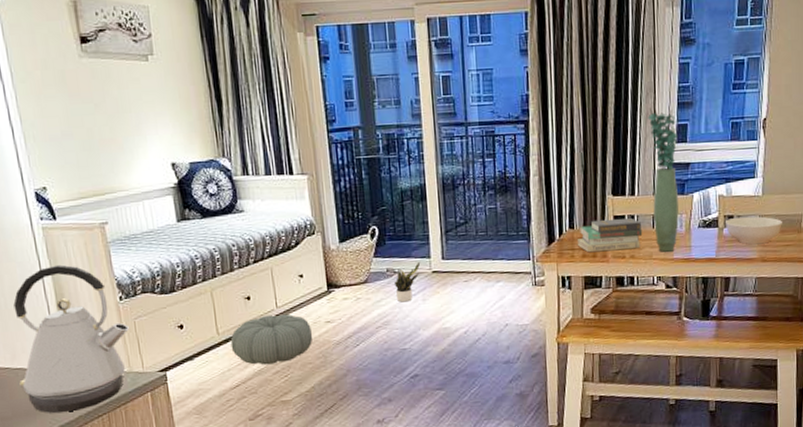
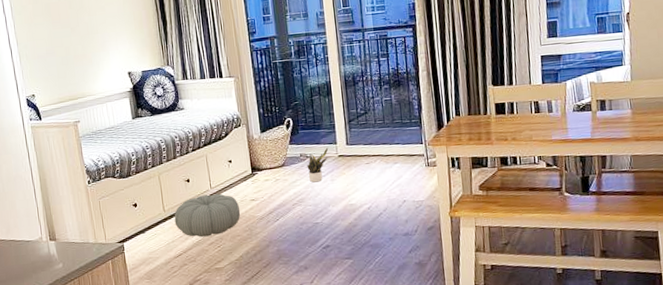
kettle: present [13,264,130,414] -> none [9,155,96,278]
books: present [577,217,643,253] -> none [463,104,522,137]
vase: present [648,108,679,252] -> none [520,9,555,134]
bowl: present [726,216,783,245] -> none [598,100,653,126]

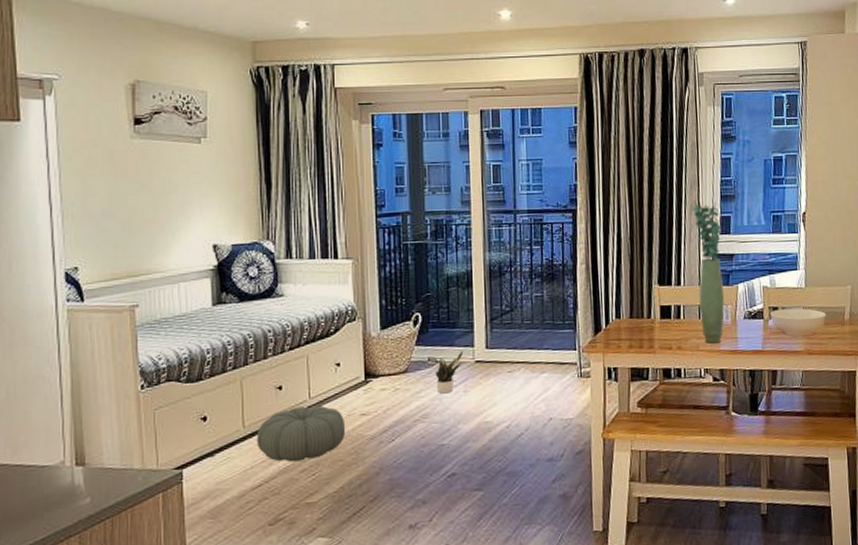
vase: none [520,9,555,134] -> present [692,200,725,344]
bowl: none [598,100,653,126] -> present [771,308,827,337]

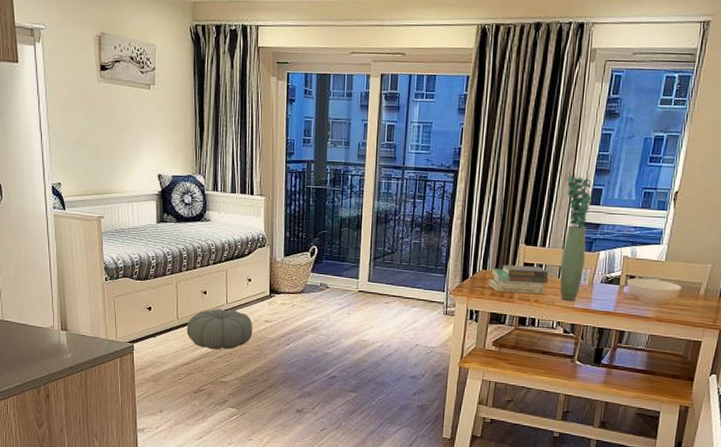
potted plant: present [435,350,464,394] -> none [325,280,350,314]
books: none [623,307,689,343] -> present [487,264,549,294]

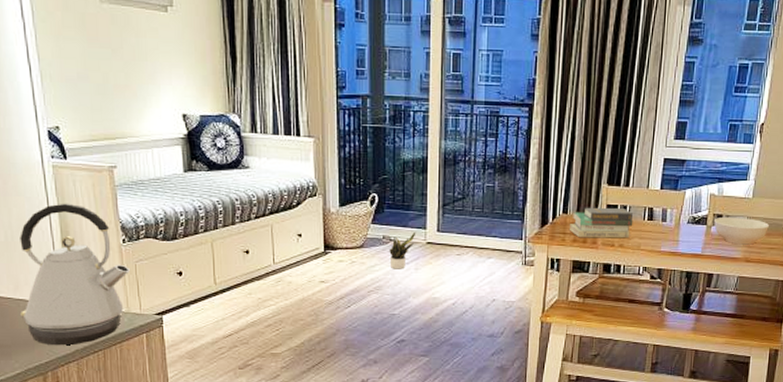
kettle: none [22,246,110,365] -> present [19,203,131,346]
pouf: present [186,309,253,350] -> none [226,270,307,318]
potted plant: none [325,280,350,314] -> present [389,231,416,269]
vase: present [559,171,592,301] -> none [645,103,677,244]

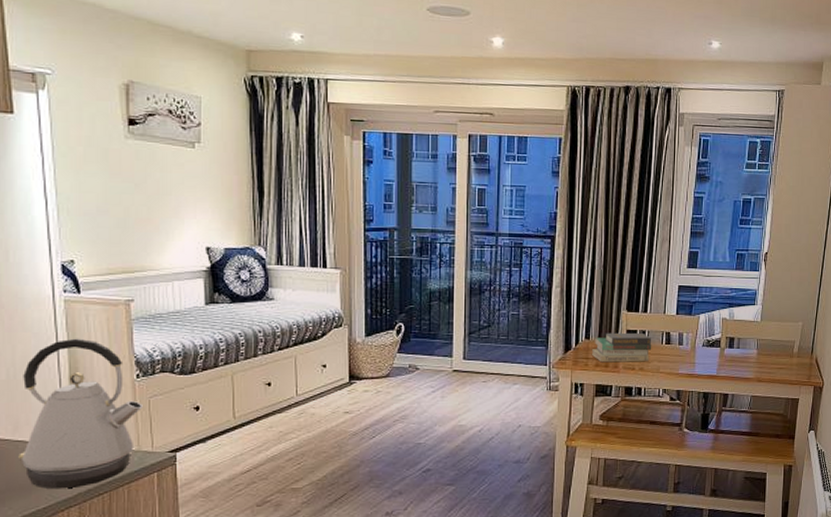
potted plant: present [389,231,416,269] -> none [415,360,443,398]
bowl: present [714,216,770,245] -> none [727,339,778,366]

